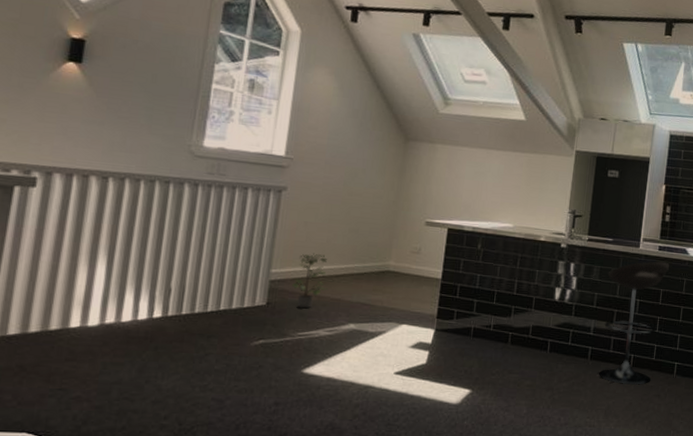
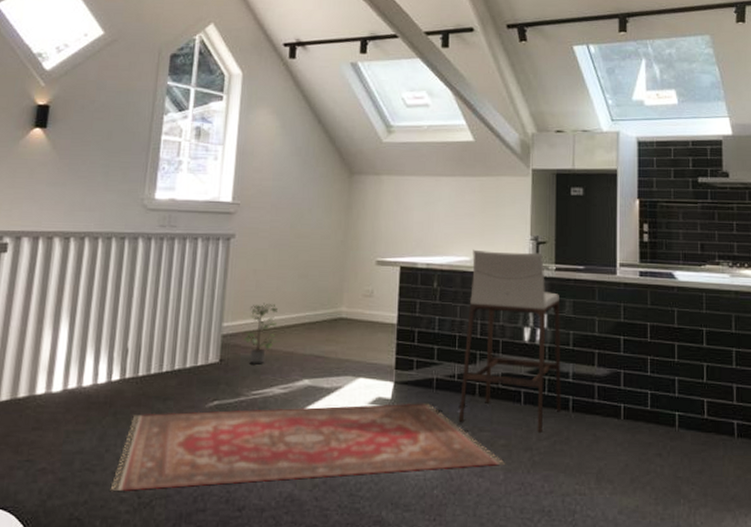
area rug: none [149,348,529,419] -> present [110,403,505,492]
bar stool: none [491,217,589,377] -> present [458,249,561,434]
bar stool: present [599,261,669,386] -> none [582,289,654,443]

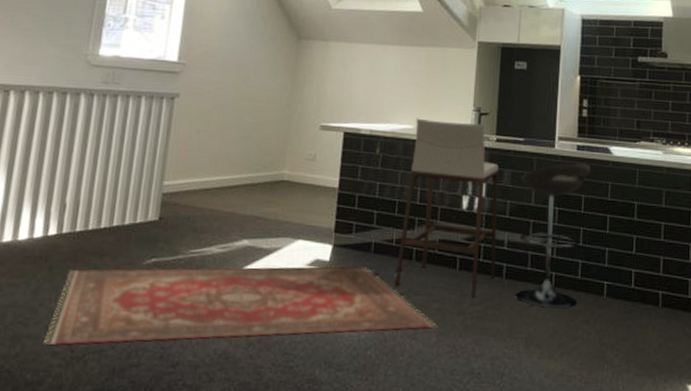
potted plant: present [244,303,280,366] -> none [185,163,220,225]
bar stool: none [582,289,654,443] -> present [516,162,590,310]

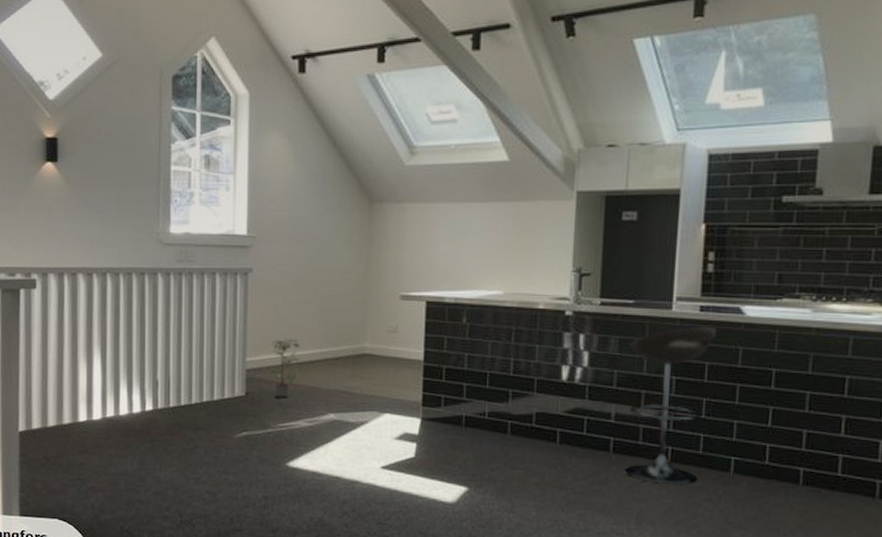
area rug: present [42,265,438,346] -> none [154,439,537,510]
potted plant: none [185,163,220,225] -> present [268,338,303,400]
bar stool: present [394,118,499,299] -> none [488,282,604,474]

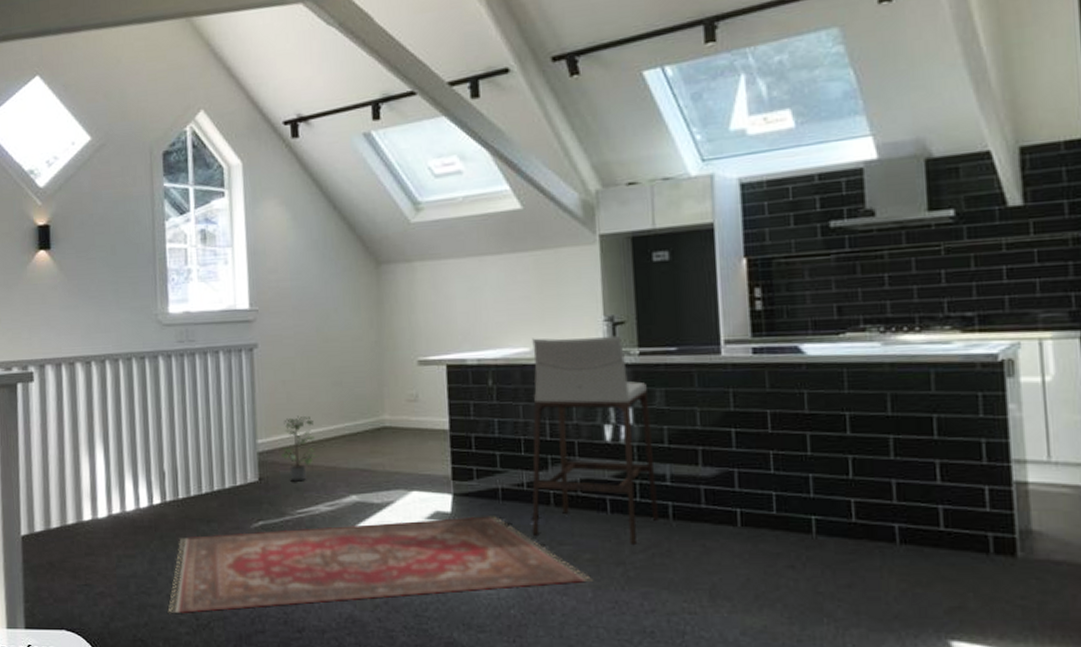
area rug: none [154,439,537,510] -> present [167,516,593,614]
bar stool: none [488,282,604,474] -> present [532,335,658,546]
bar stool: present [626,326,716,486] -> none [678,369,775,554]

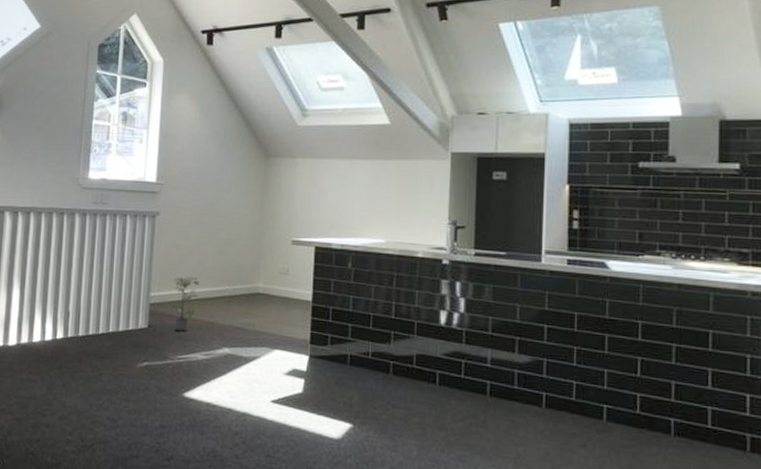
area rug: present [167,516,593,614] -> none [58,369,418,442]
bar stool: present [532,335,658,546] -> none [372,232,479,415]

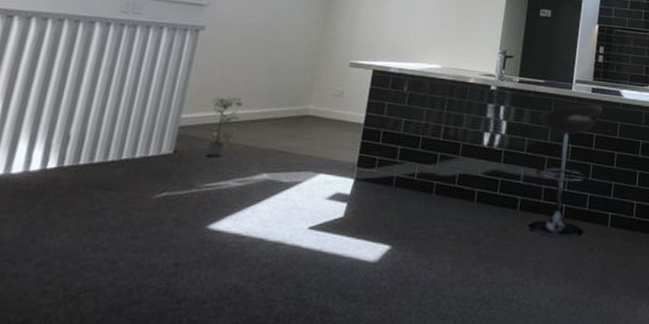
bar stool: none [502,278,583,432] -> present [529,104,603,239]

